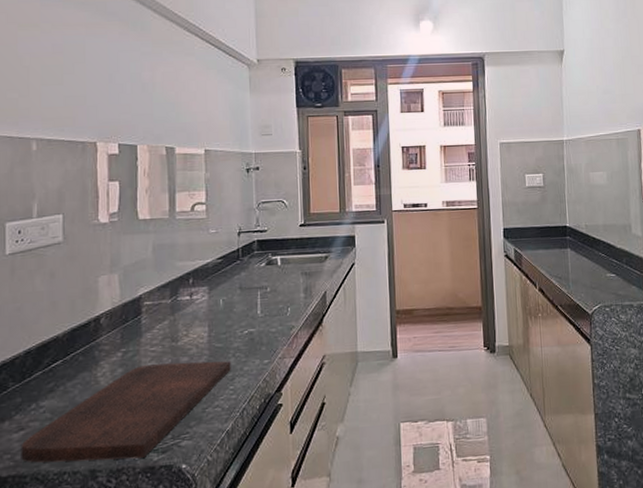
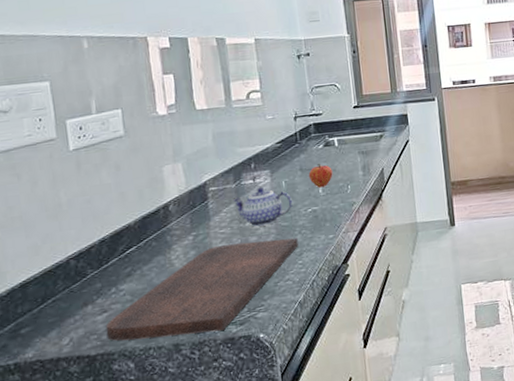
teapot: none [167,304,229,347] -> present [232,187,293,227]
fruit: none [248,283,273,309] -> present [308,164,333,188]

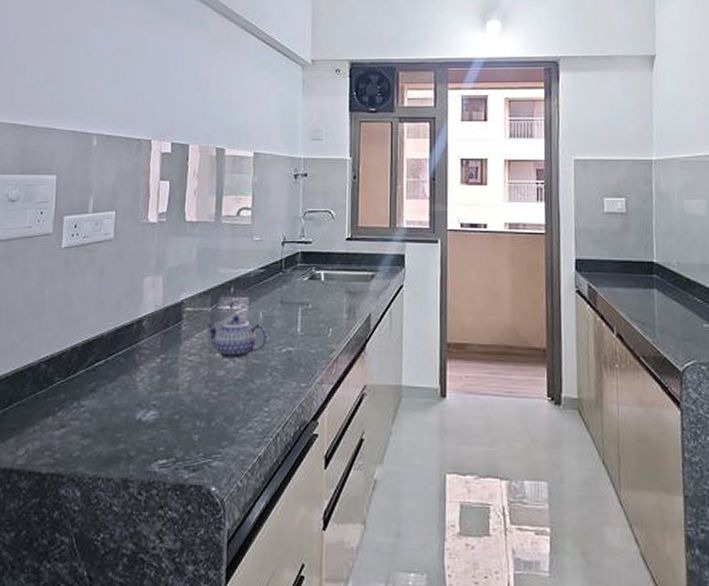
cutting board: present [105,238,299,341] -> none [60,375,267,473]
fruit: present [308,164,333,188] -> none [288,298,315,326]

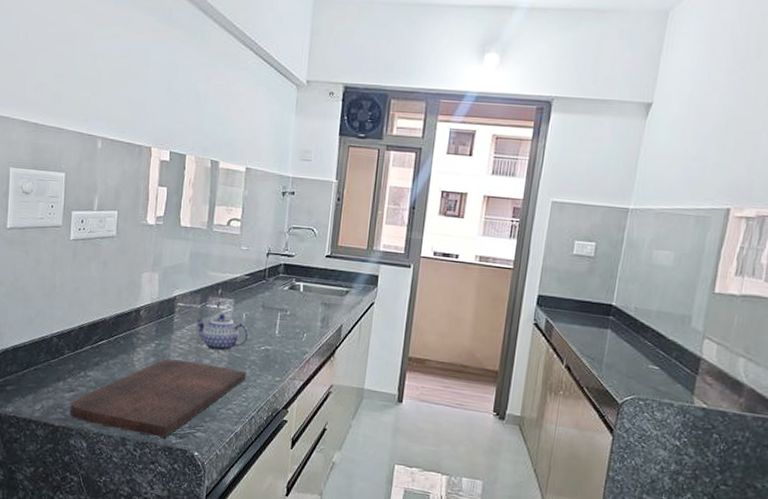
cutting board: none [60,375,267,473] -> present [70,359,246,438]

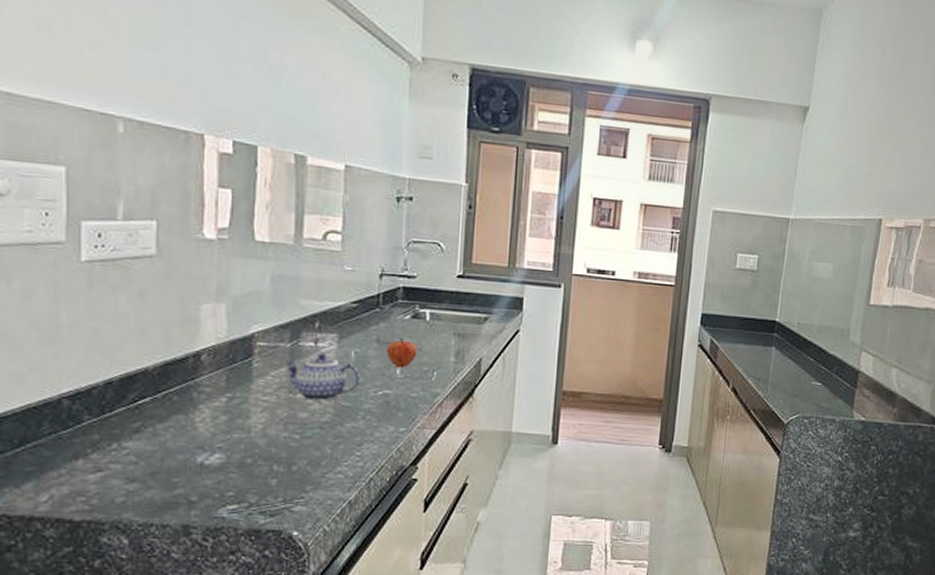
cutting board: present [70,359,246,438] -> none [98,416,359,519]
fruit: none [268,305,292,329] -> present [386,338,417,368]

